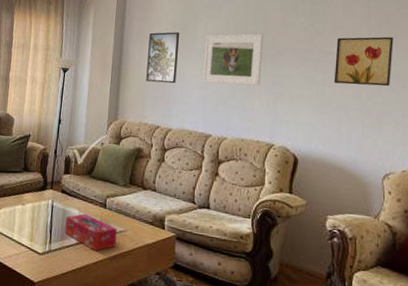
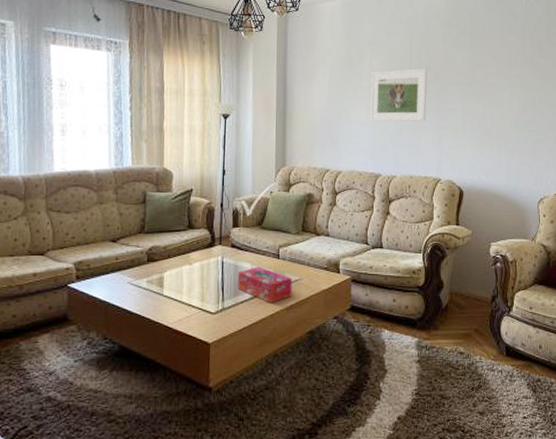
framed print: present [146,32,180,84] -> none [313,70,345,124]
wall art: present [334,36,393,87] -> none [493,66,546,115]

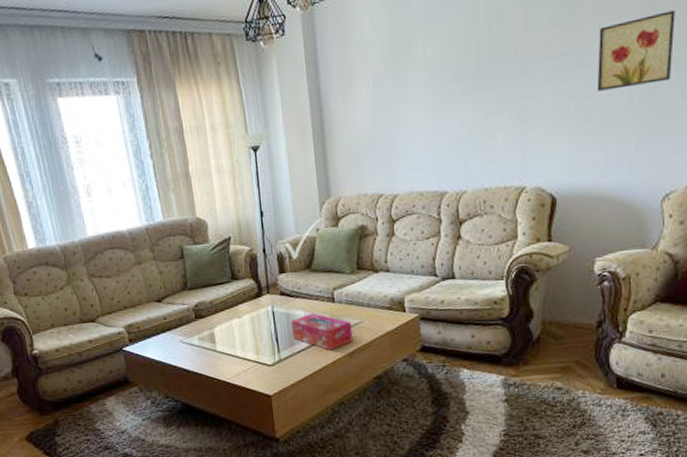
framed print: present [370,68,427,122] -> none [425,45,502,127]
wall art: none [493,66,546,115] -> present [597,10,675,91]

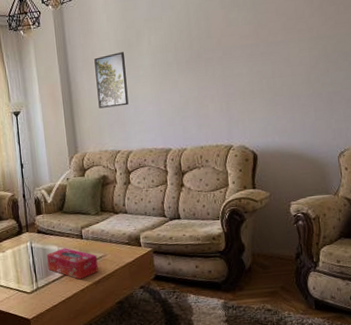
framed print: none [353,67,395,141] -> present [94,52,129,109]
wall art: present [597,10,675,91] -> none [281,14,338,73]

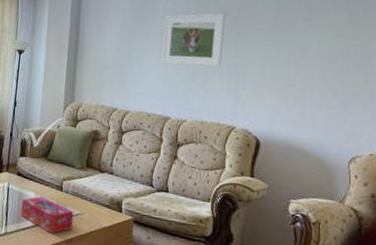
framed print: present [94,52,129,109] -> none [103,12,139,65]
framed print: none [150,37,212,98] -> present [161,13,225,67]

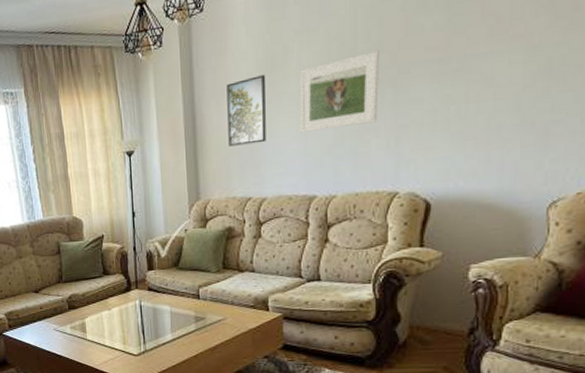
tissue box: present [21,196,74,234] -> none [157,308,216,344]
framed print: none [103,12,139,65] -> present [227,75,266,147]

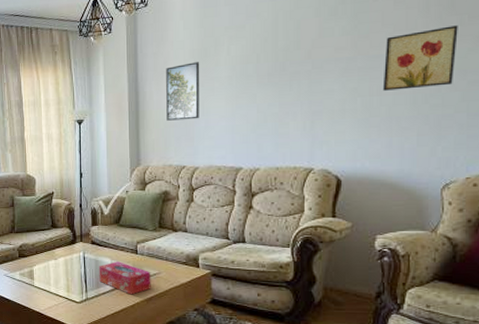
tissue box: none [157,308,216,344] -> present [99,261,151,295]
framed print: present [299,51,379,133] -> none [229,48,296,113]
wall art: none [481,11,574,96] -> present [382,25,458,91]

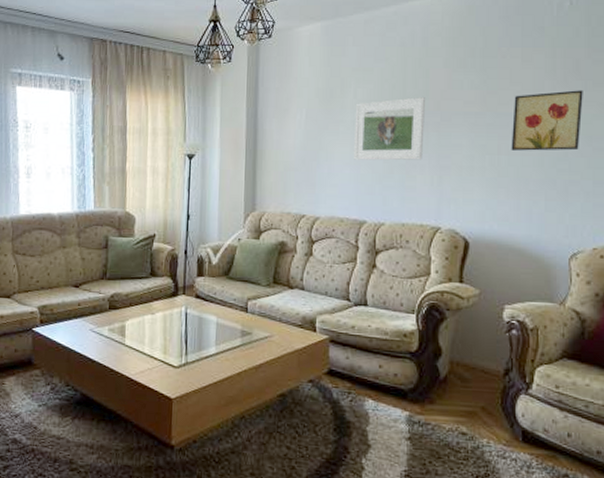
tissue box: present [99,261,151,295] -> none [202,320,262,361]
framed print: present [166,62,200,121] -> none [287,102,325,164]
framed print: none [229,48,296,113] -> present [354,97,425,161]

